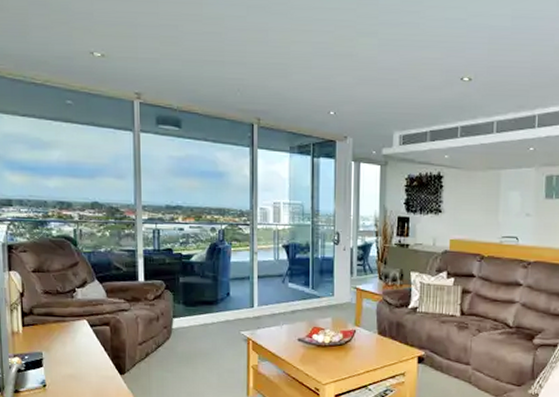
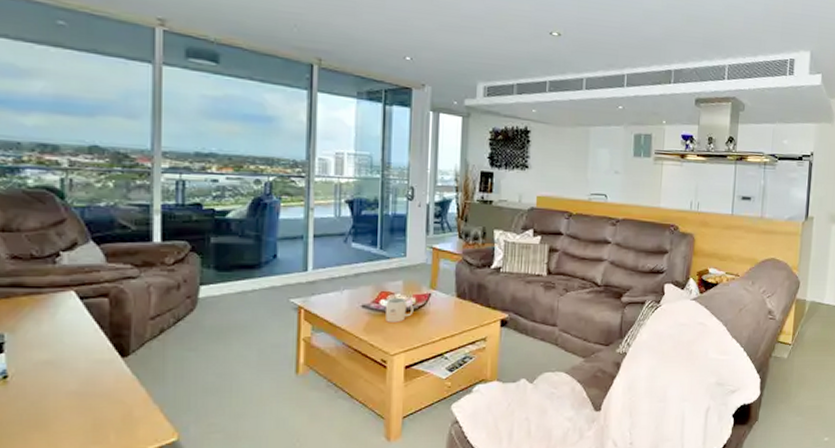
mug: none [317,332,341,355] -> present [384,297,414,322]

